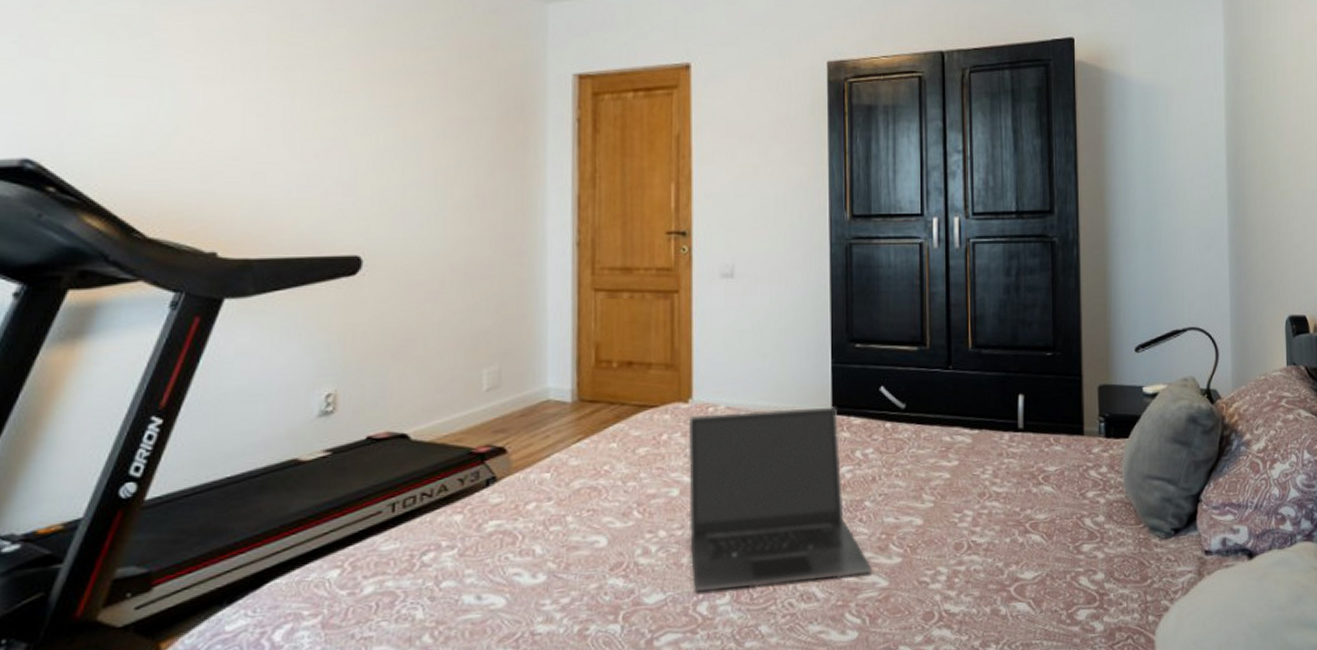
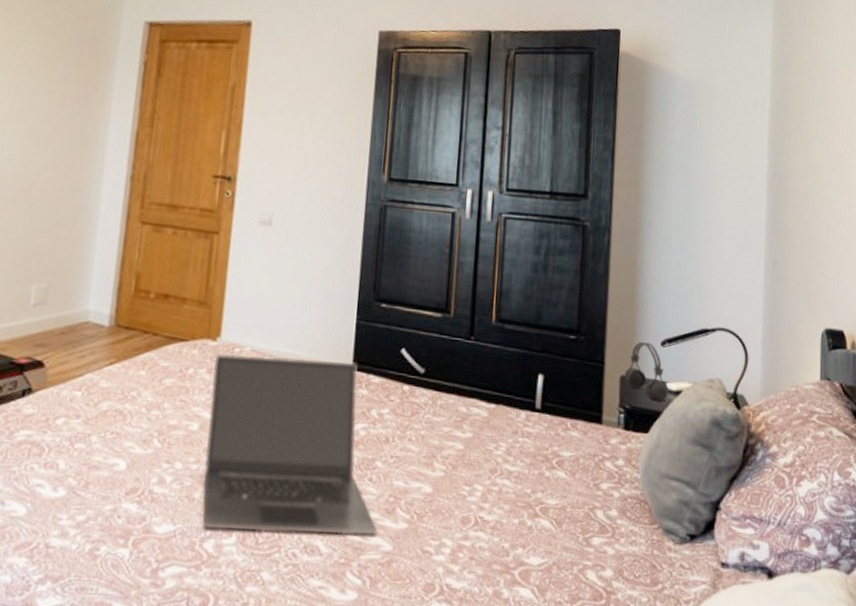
headphones: none [1102,350,1145,407] -> present [624,342,669,403]

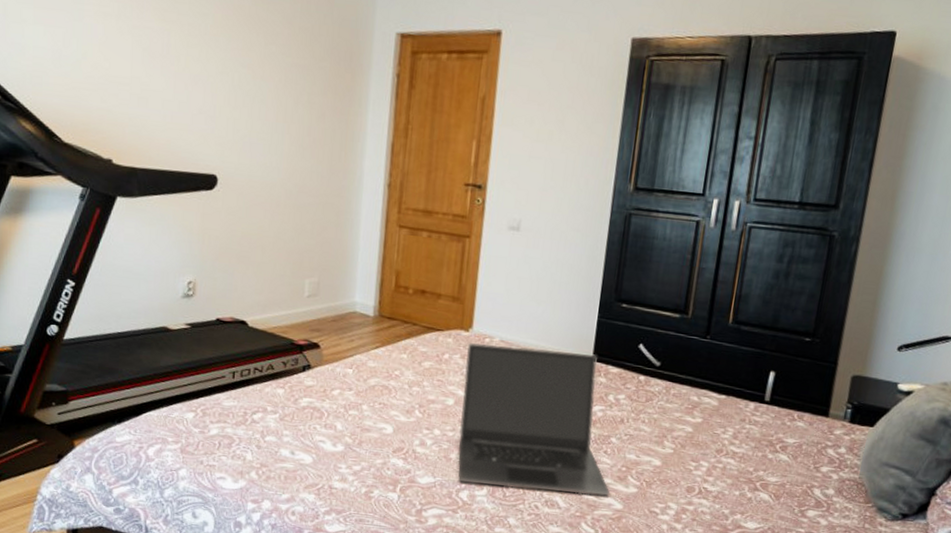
headphones: present [624,342,669,403] -> none [856,346,899,401]

